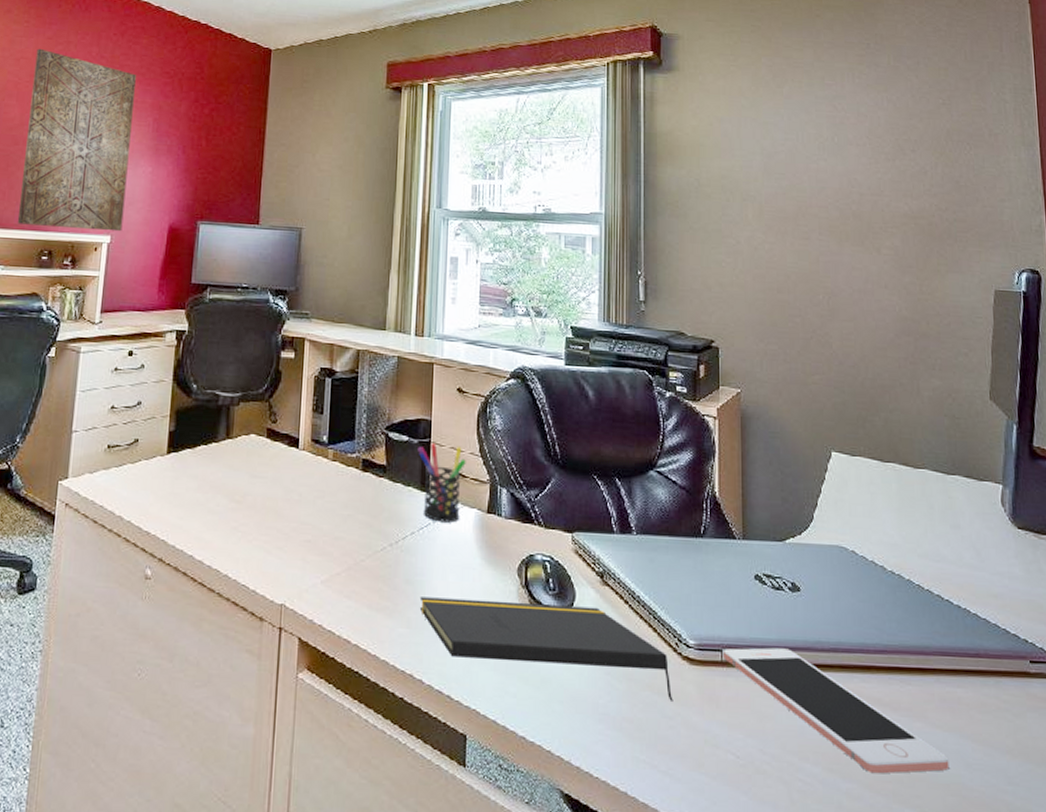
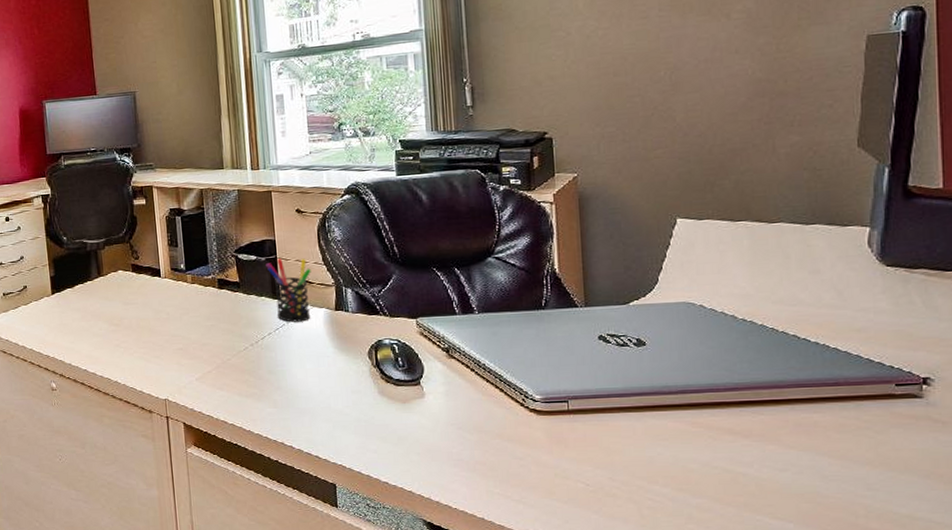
notepad: present [419,597,673,701] -> none [282,377,523,446]
cell phone: present [724,647,949,774] -> none [570,394,804,490]

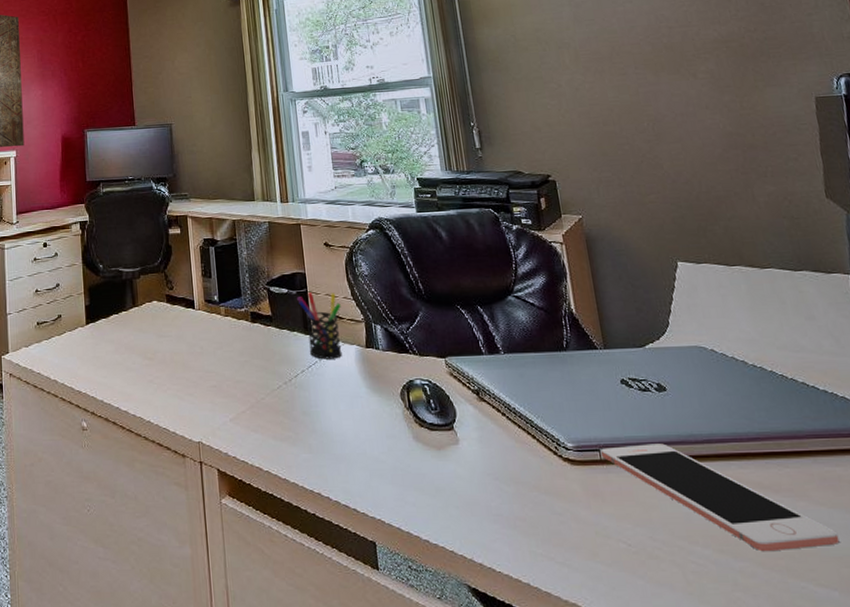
cell phone: none [570,394,804,490] -> present [601,443,840,552]

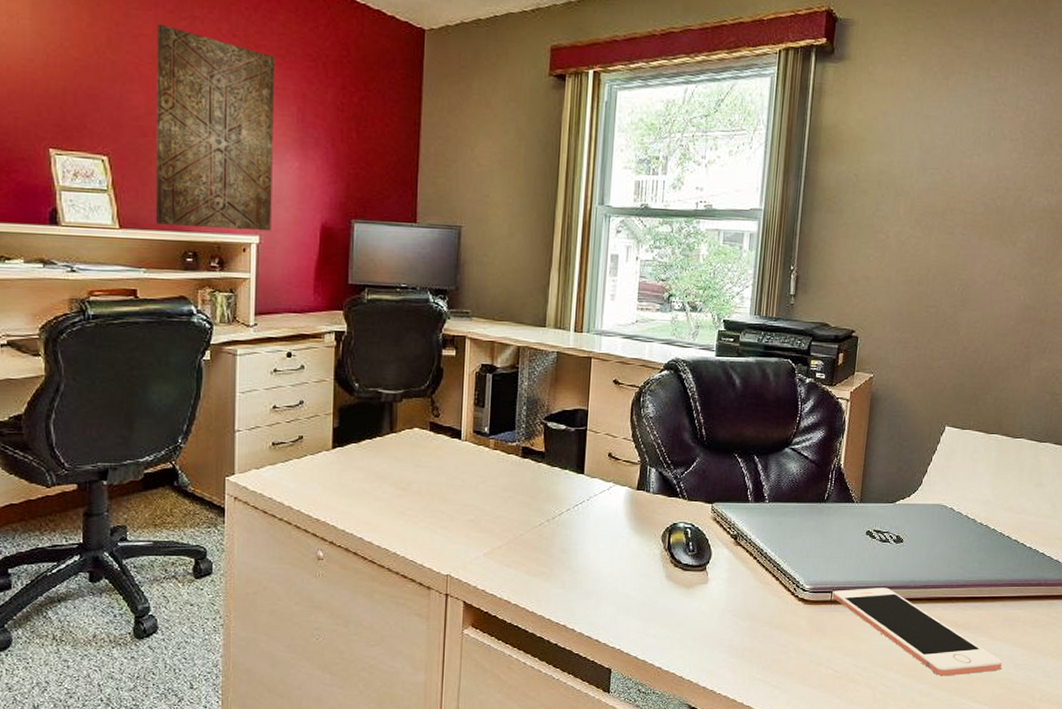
pen holder: present [297,292,343,360] -> none [574,431,619,499]

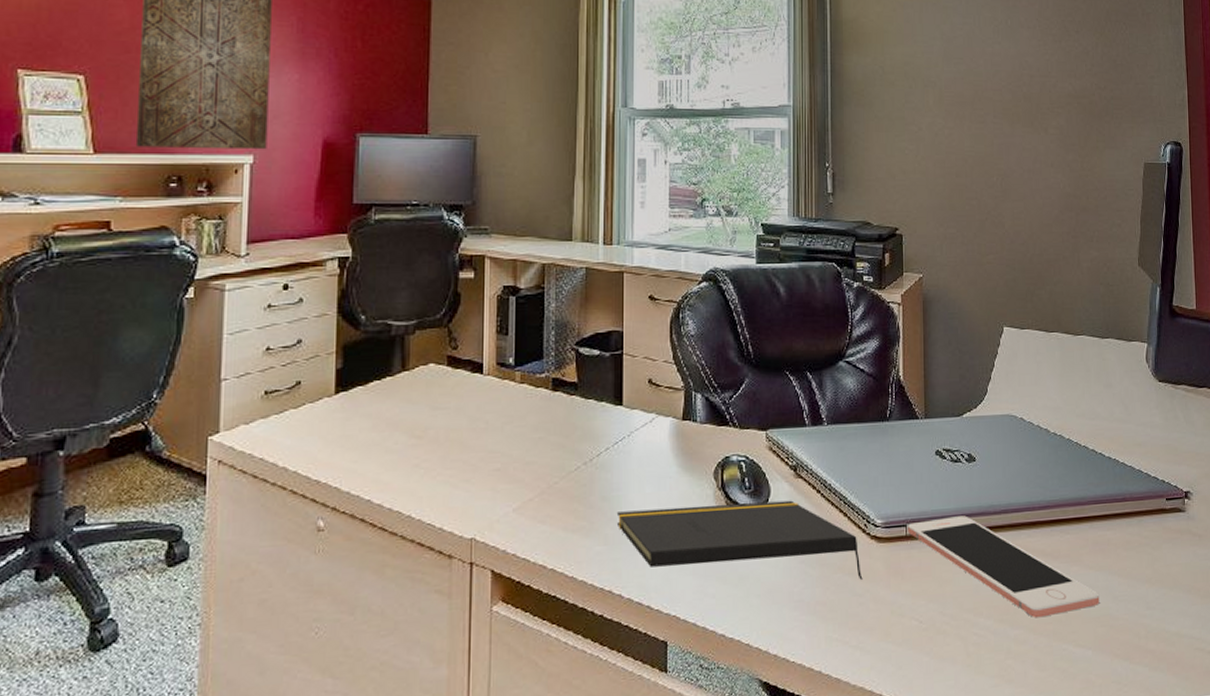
notepad: none [573,562,788,633] -> present [616,500,863,580]

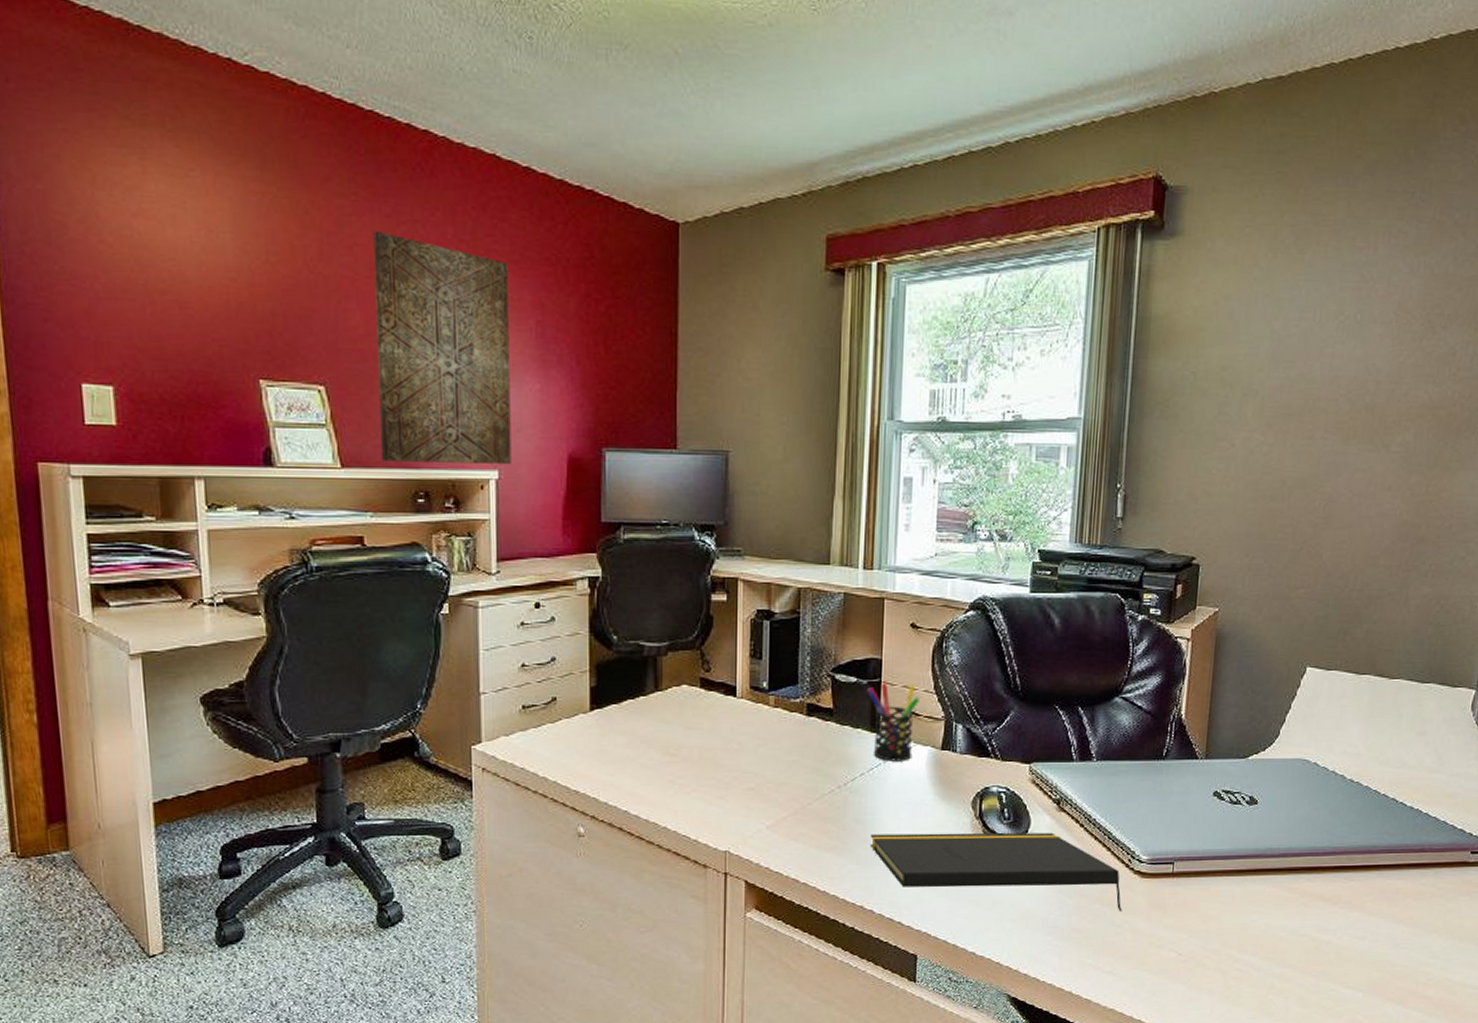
pen holder: none [610,355,660,435] -> present [867,683,919,762]
cell phone: present [908,515,1100,618] -> none [1175,857,1379,959]

